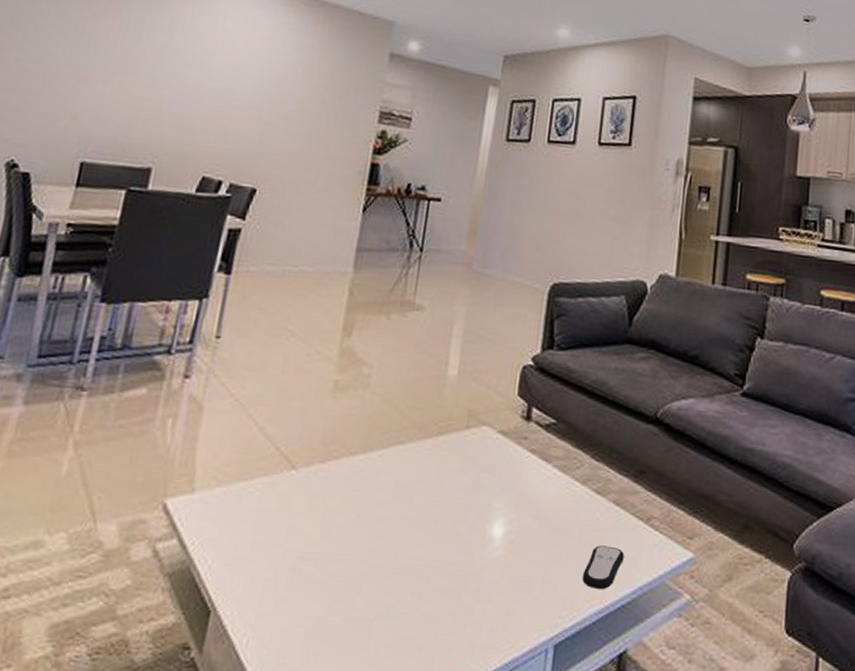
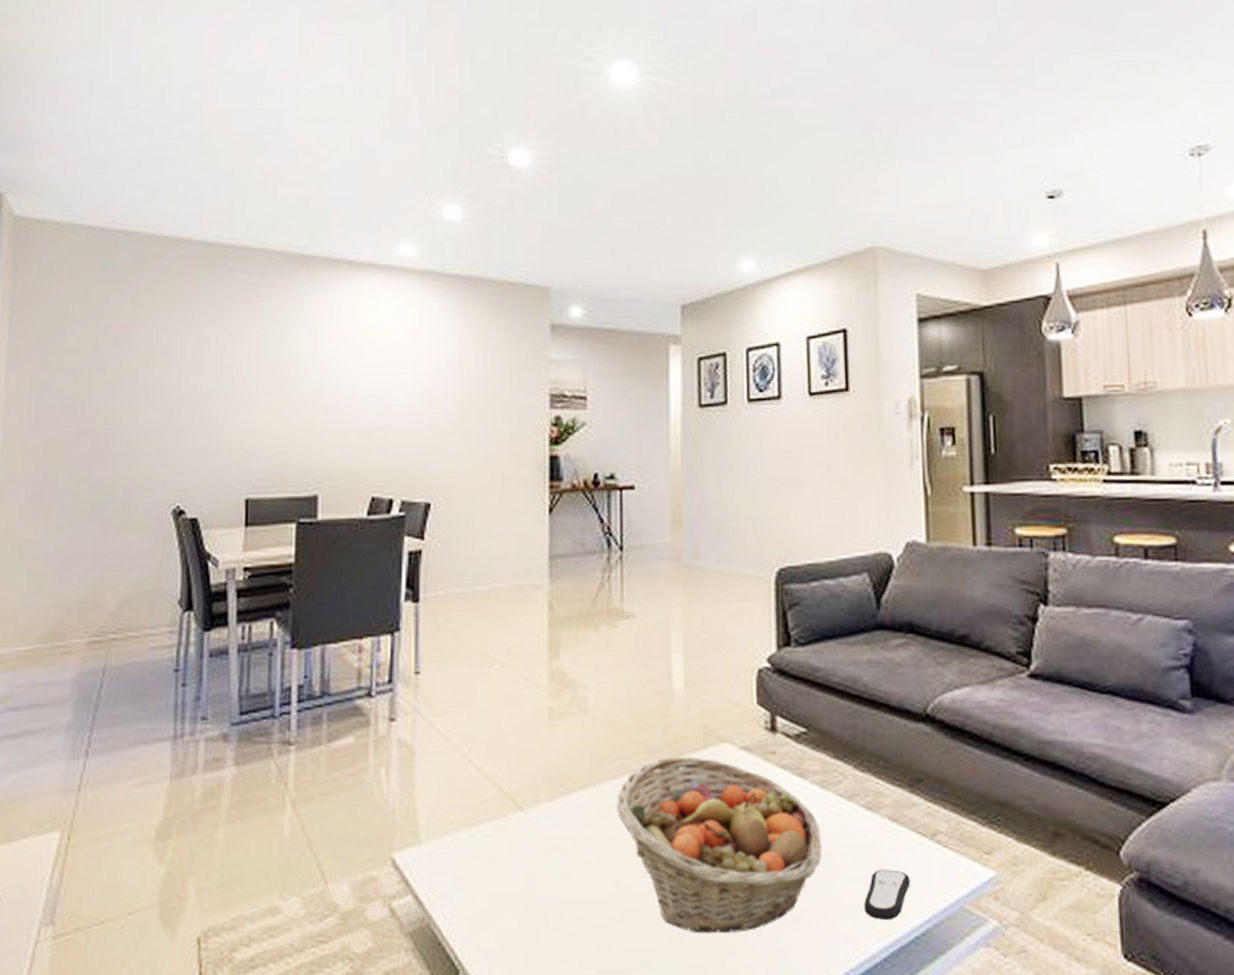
fruit basket: none [381,434,556,592] -> present [617,757,822,934]

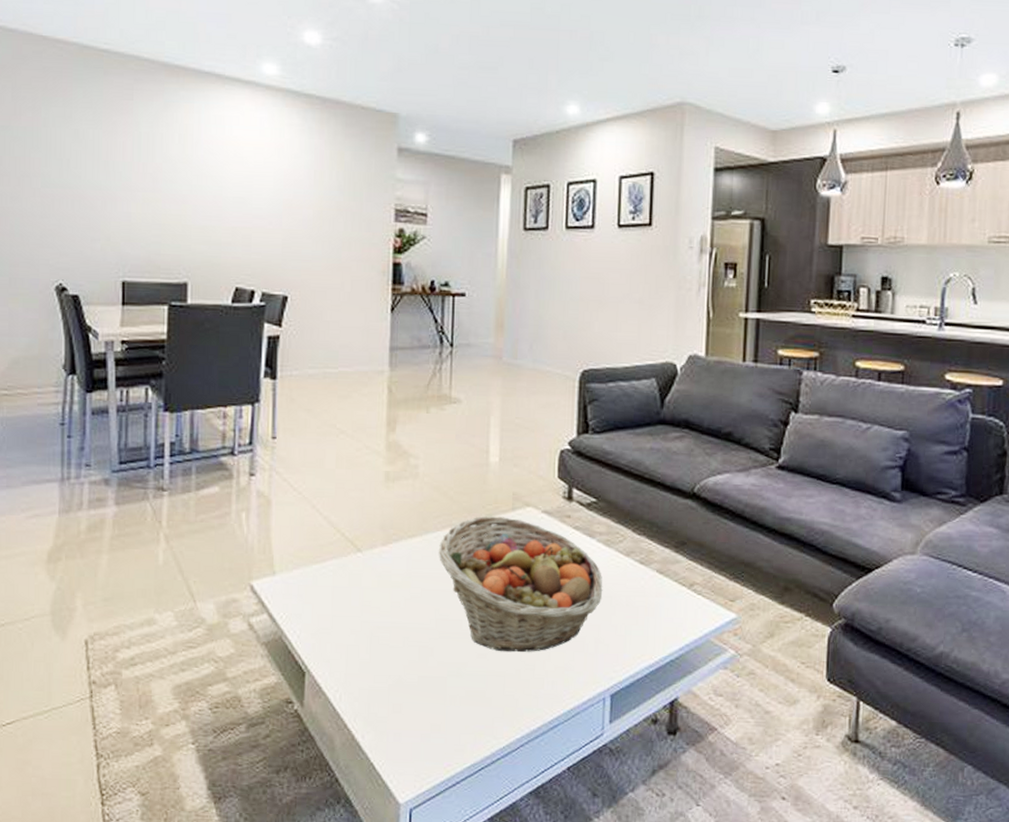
remote control: present [864,869,910,921] -> none [632,609,670,648]

